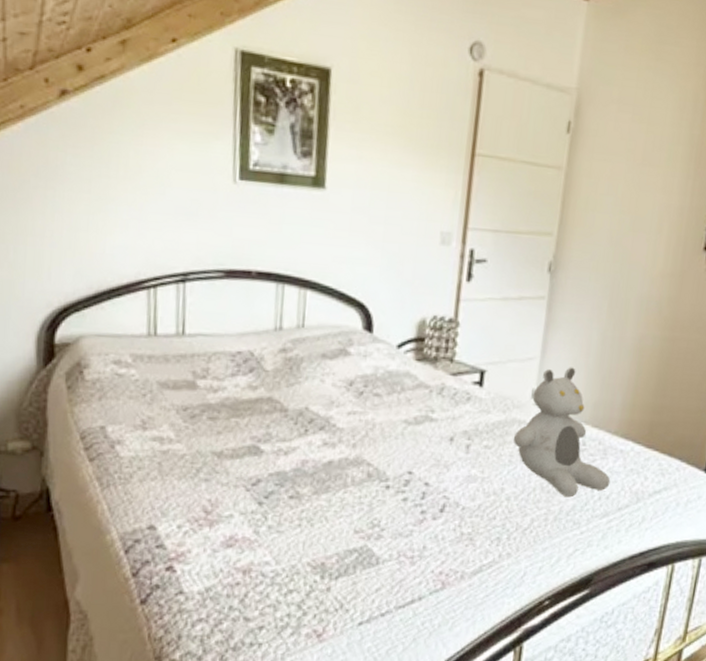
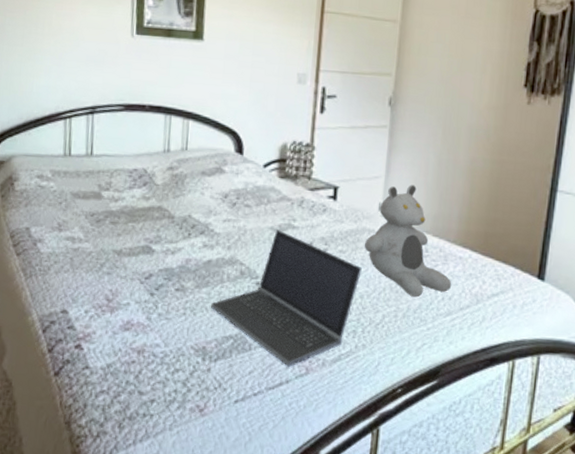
laptop computer: none [332,423,510,583] -> present [211,230,362,368]

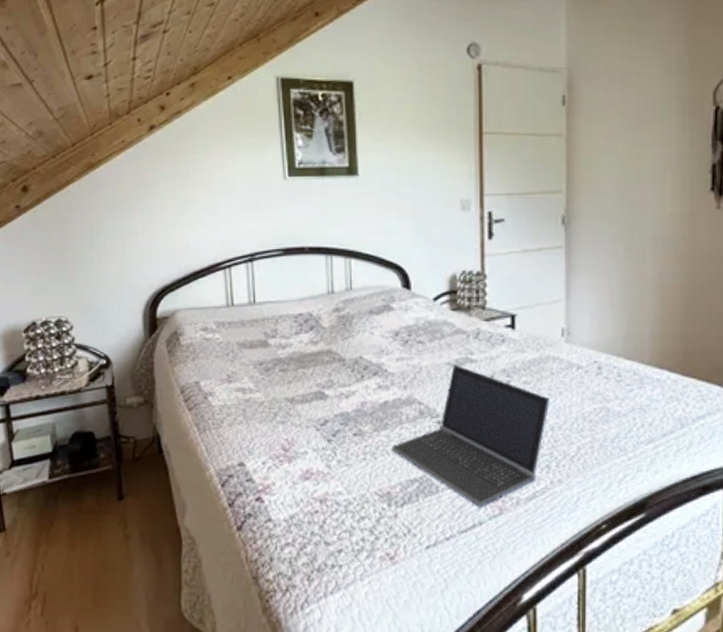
teddy bear: present [365,184,452,298] -> none [551,306,651,426]

